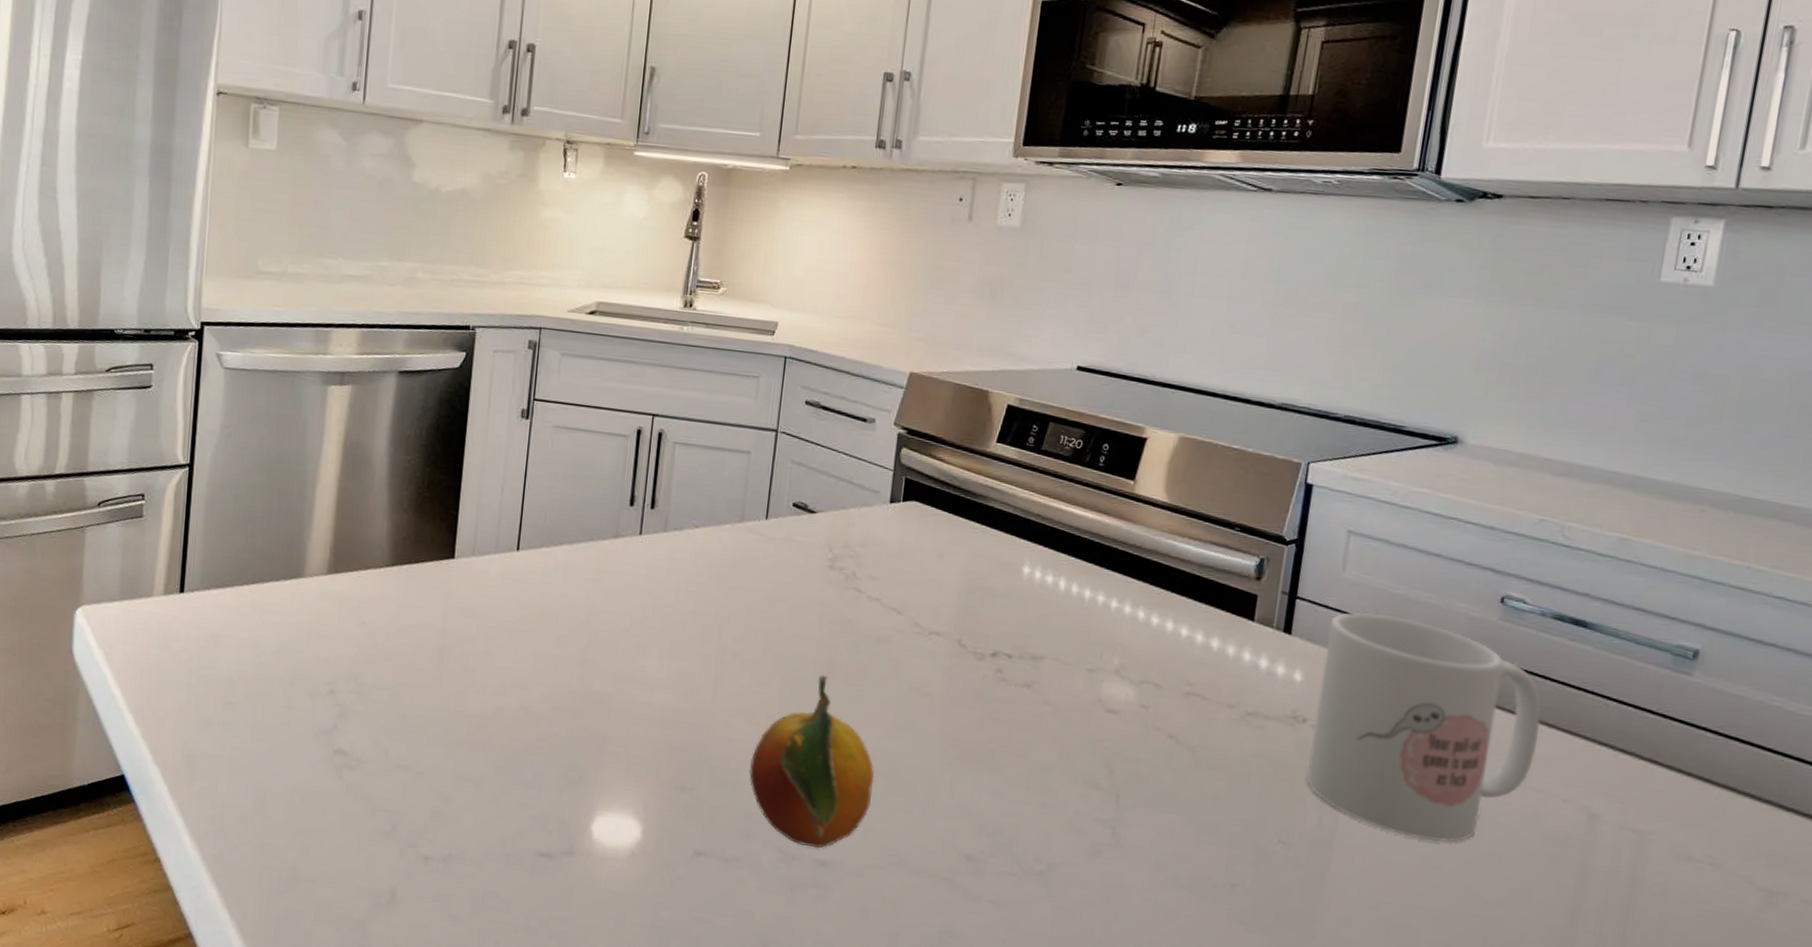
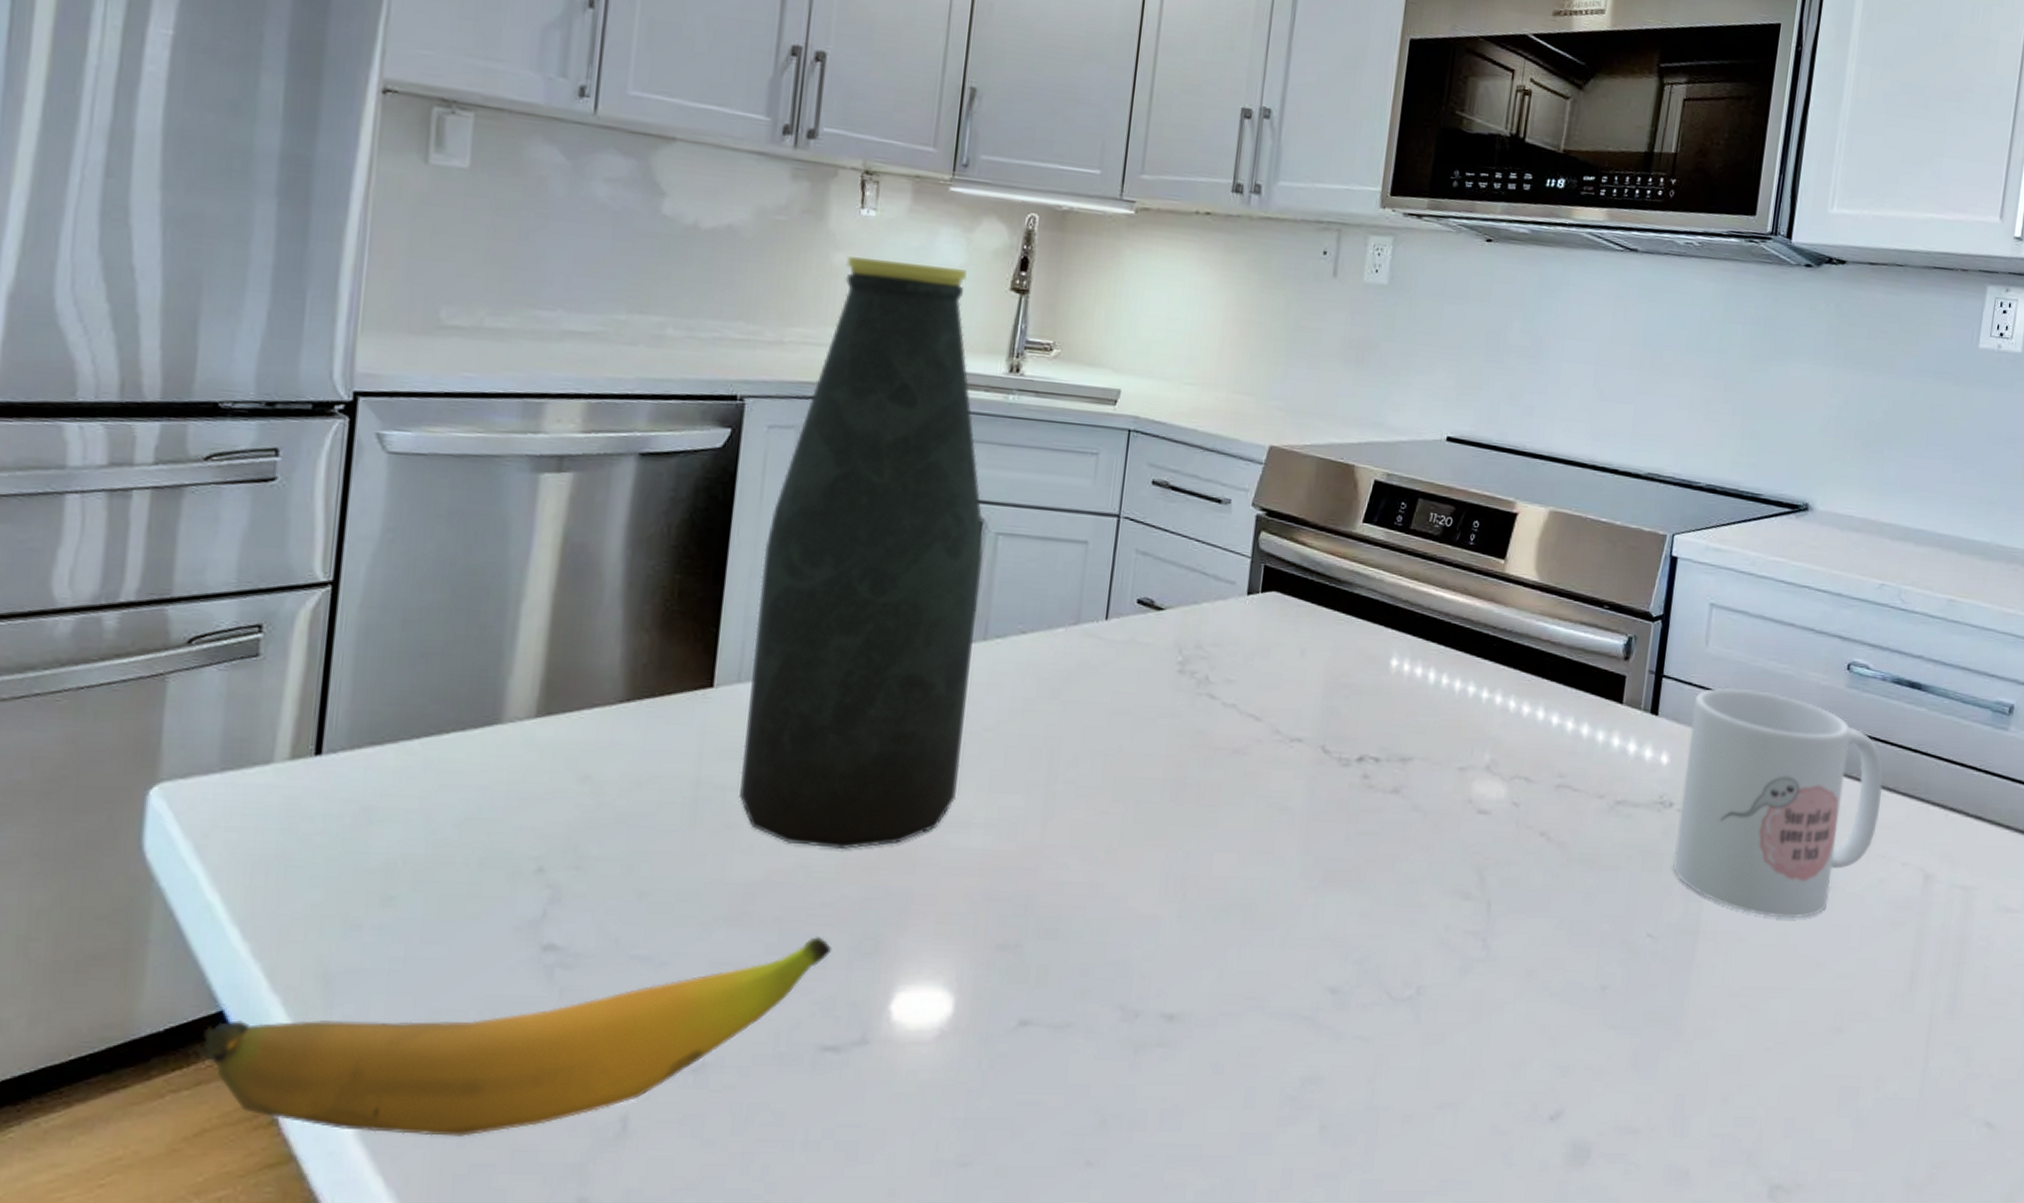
banana: none [112,764,546,889] -> present [203,937,832,1137]
bottle: none [474,212,664,696] -> present [738,256,984,849]
fruit: present [749,674,874,848] -> none [1085,797,1229,1000]

